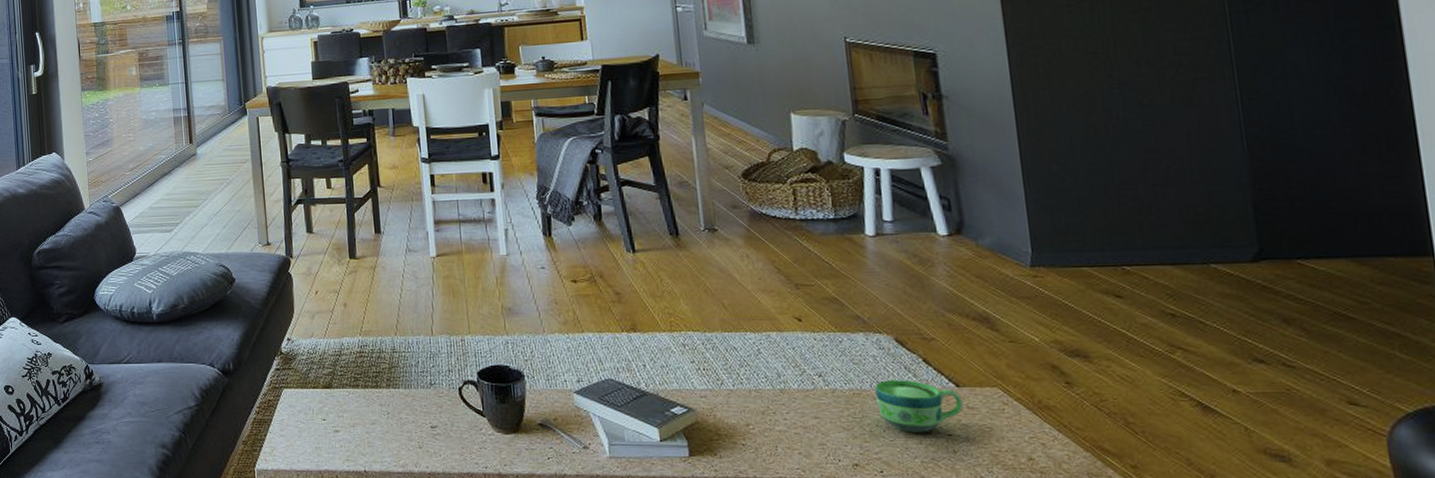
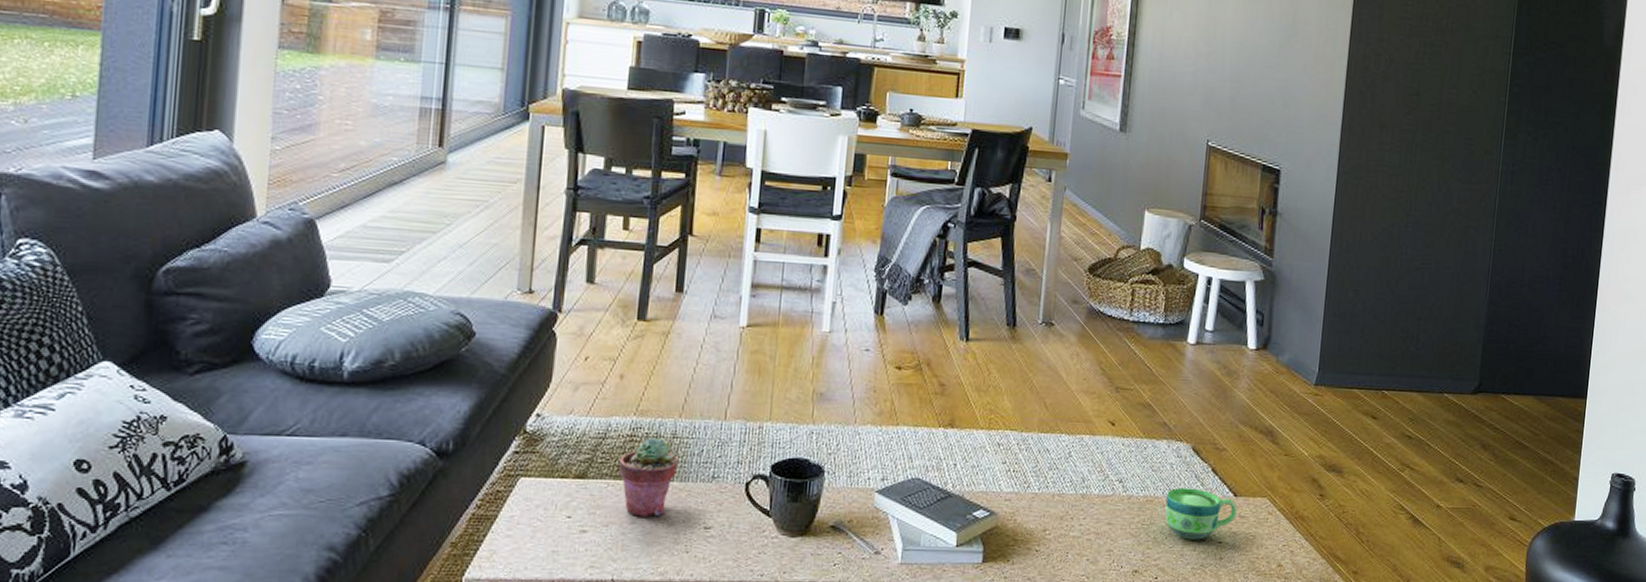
potted succulent: none [355,353,401,418] -> present [619,437,679,517]

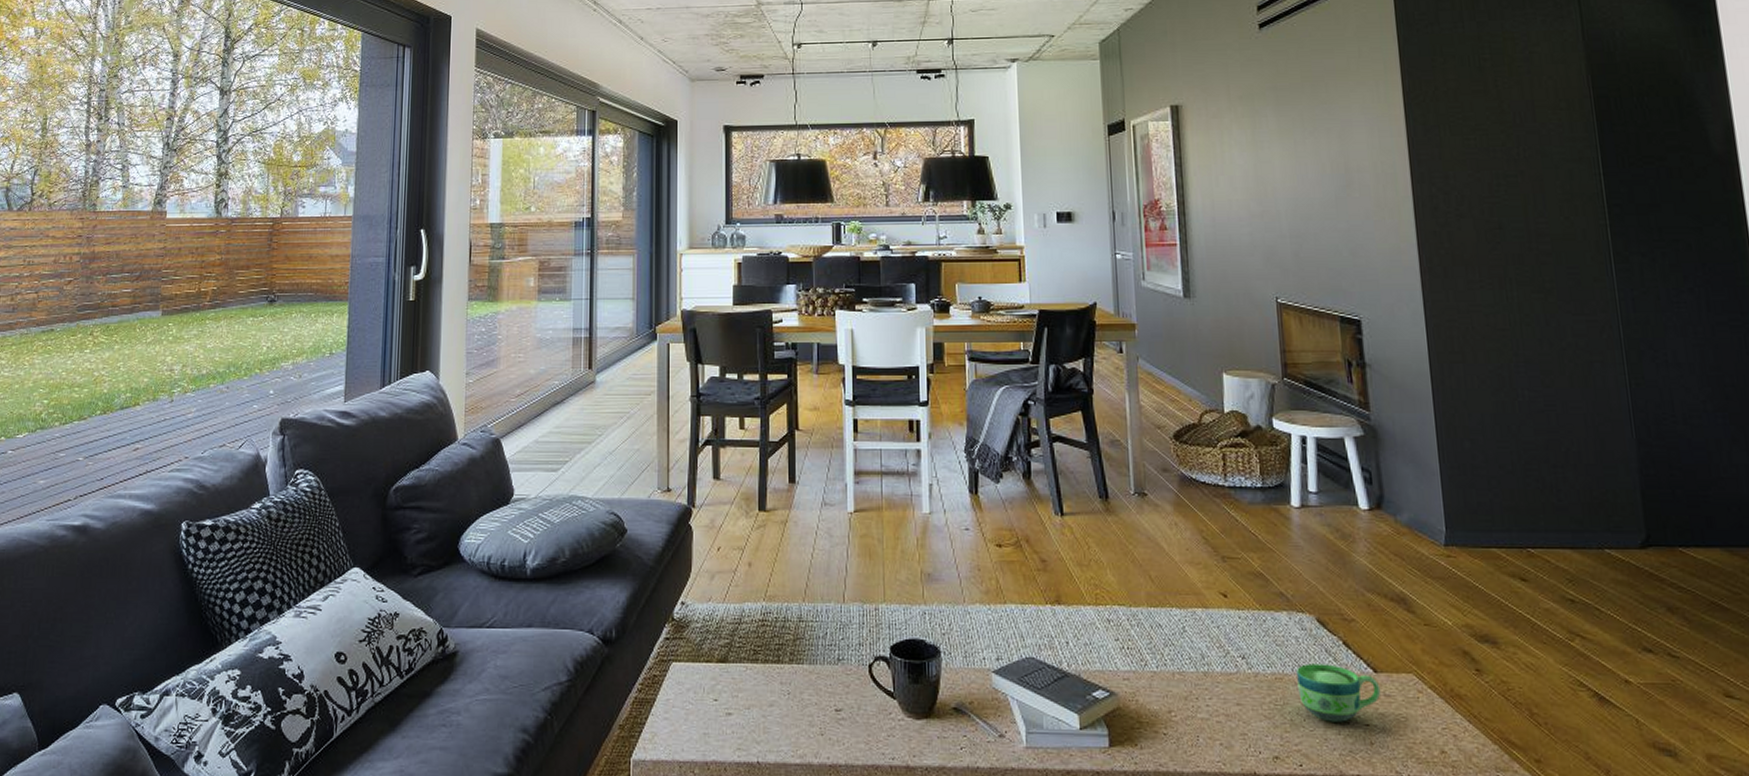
potted succulent: present [619,437,679,517] -> none [755,622,807,699]

